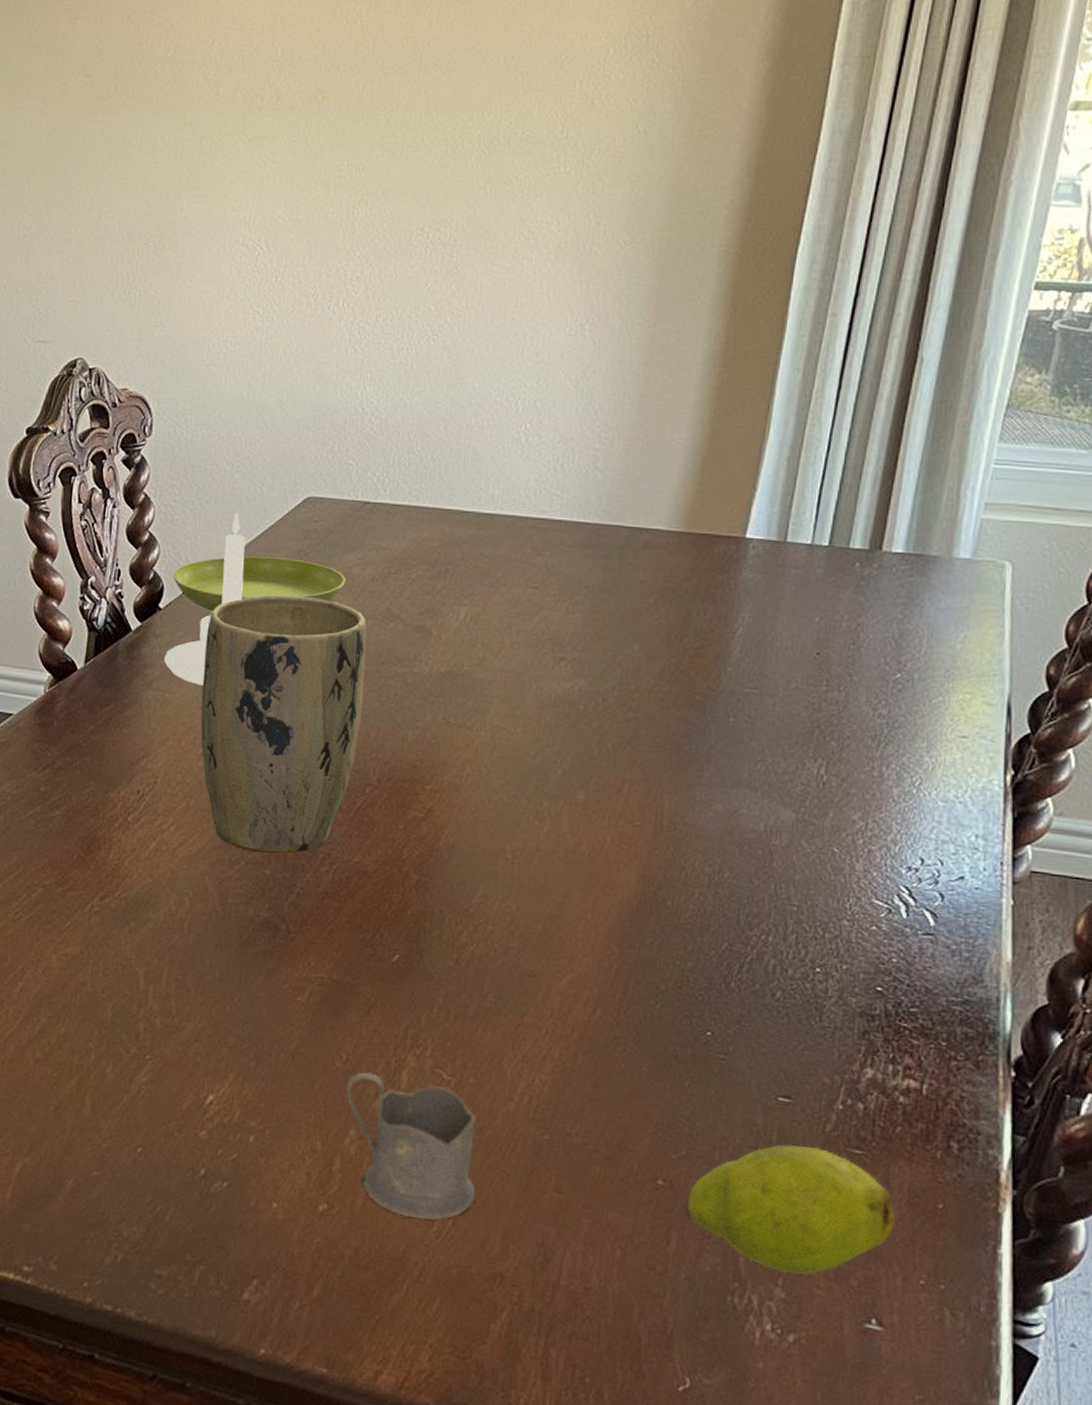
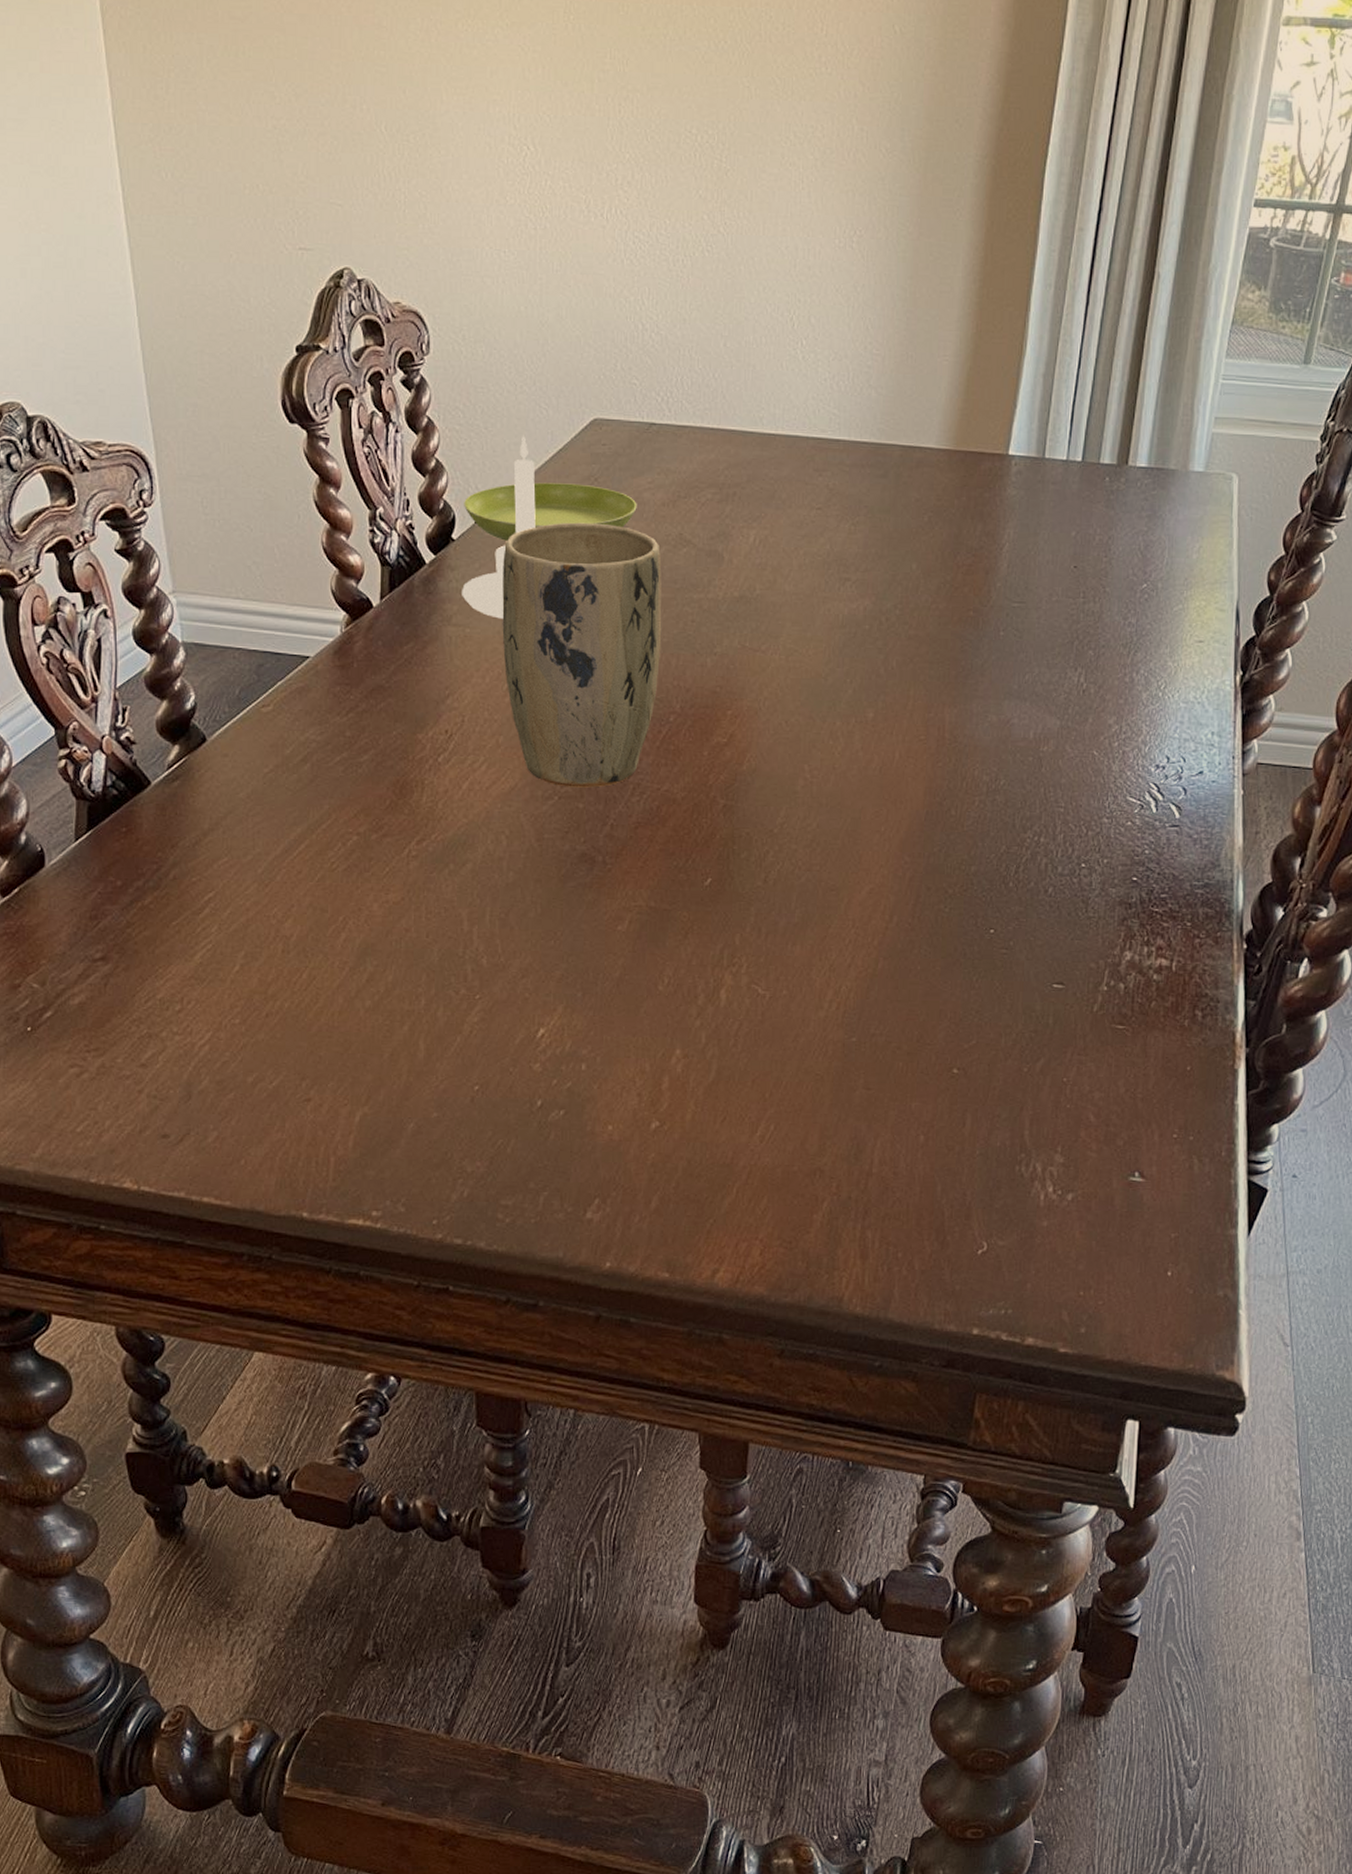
tea glass holder: present [345,1072,476,1220] -> none [668,993,794,1125]
fruit: present [687,1144,895,1275] -> none [979,1025,1152,1141]

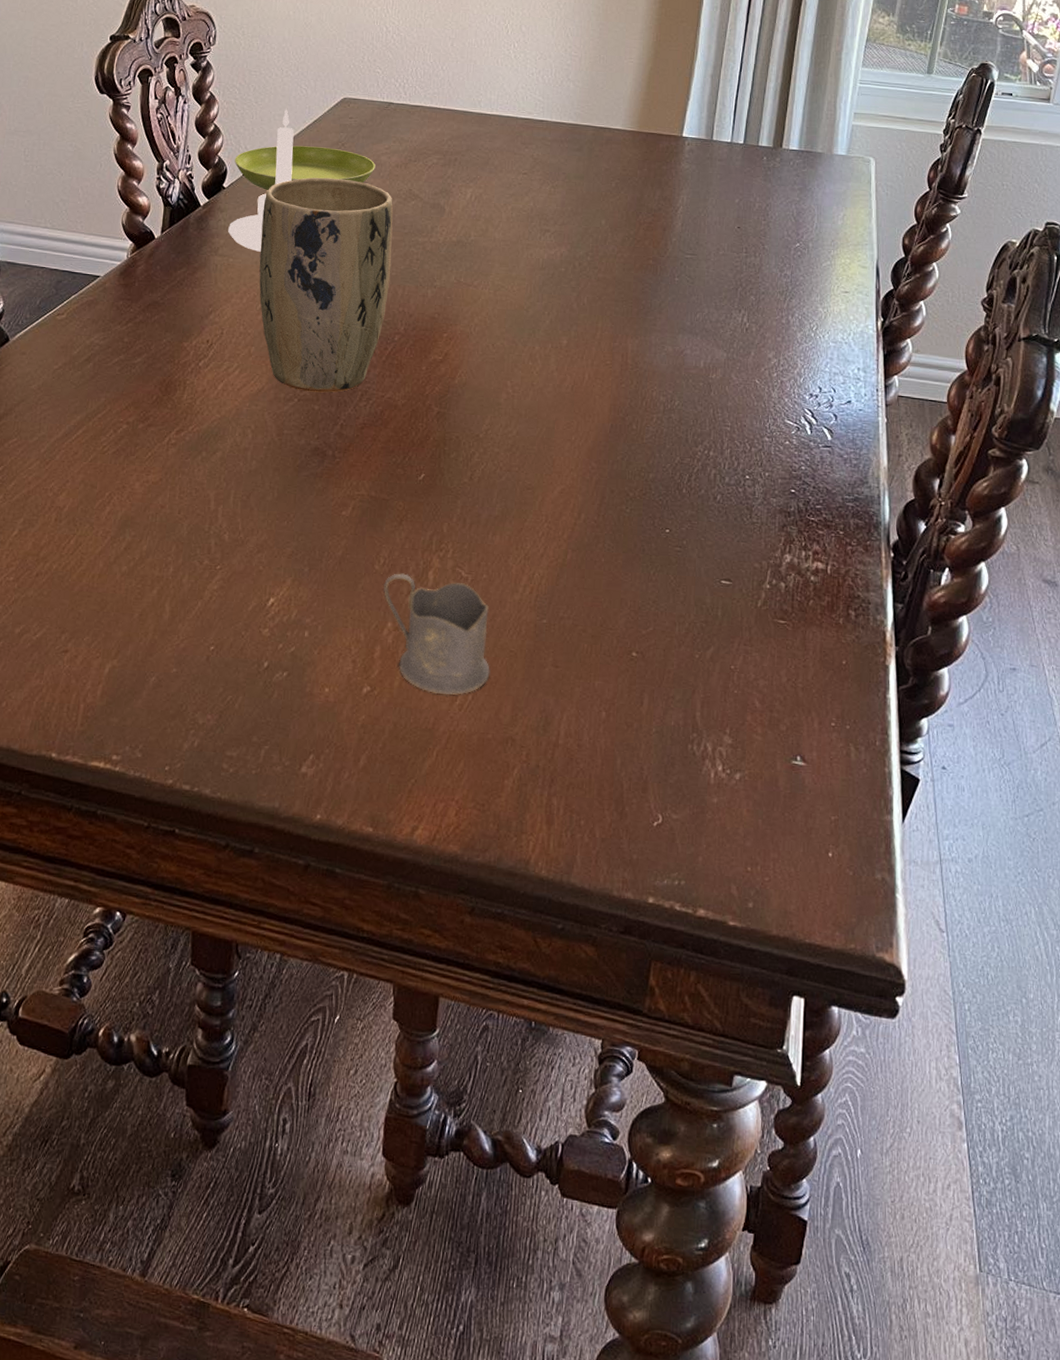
tea glass holder: none [668,993,794,1125] -> present [383,573,490,695]

